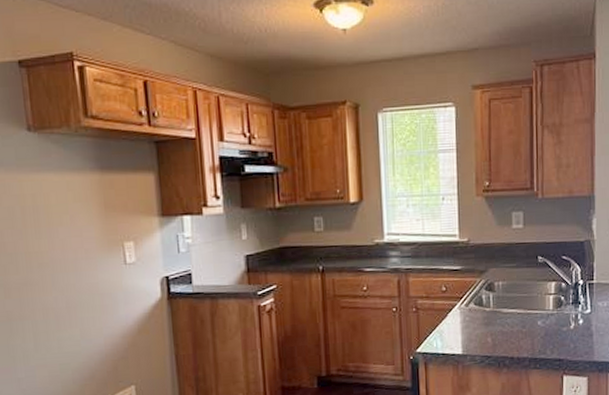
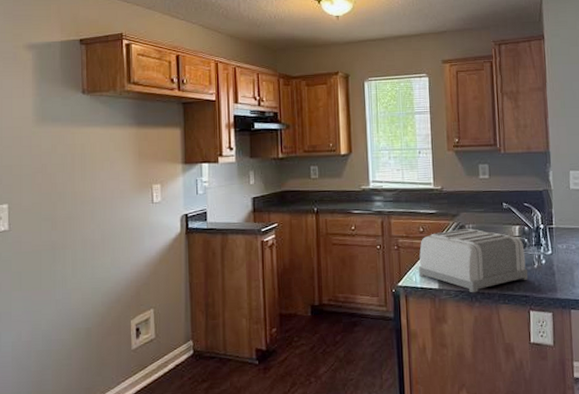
toaster: none [440,285,563,358] -> present [419,228,528,293]

